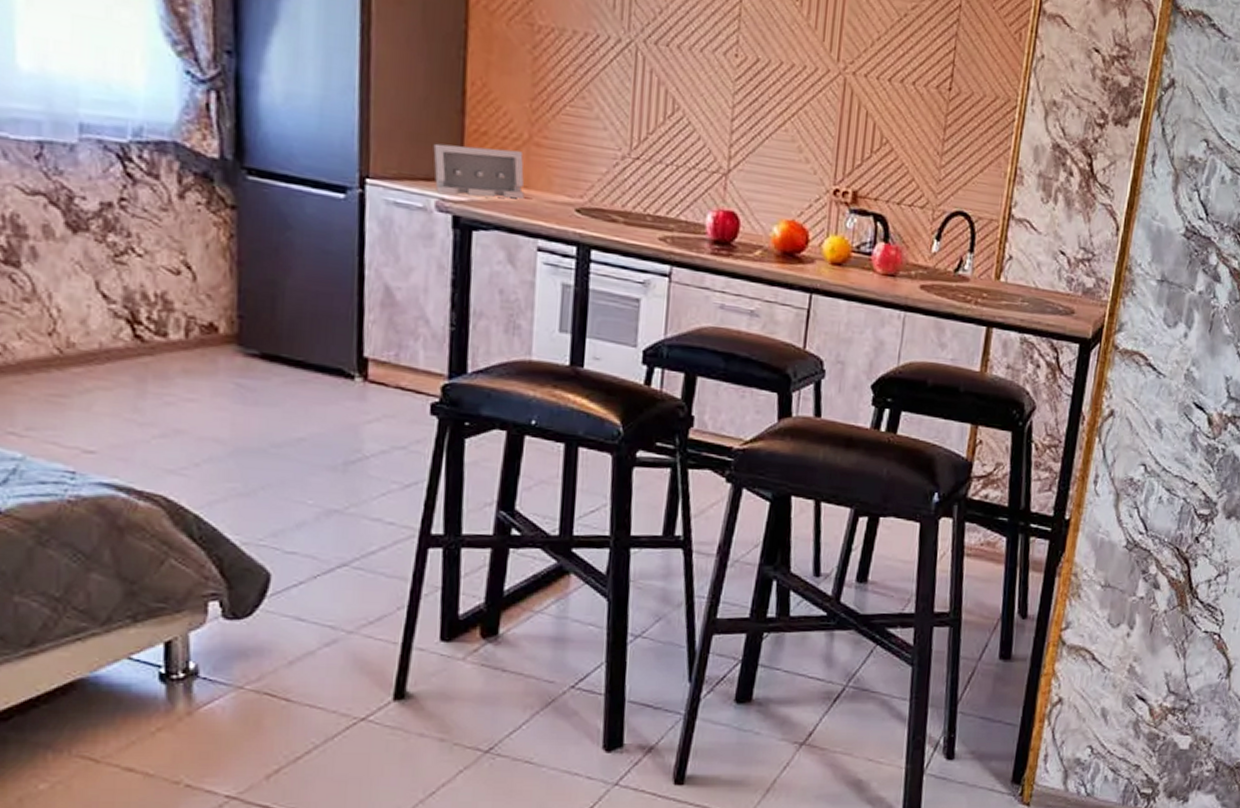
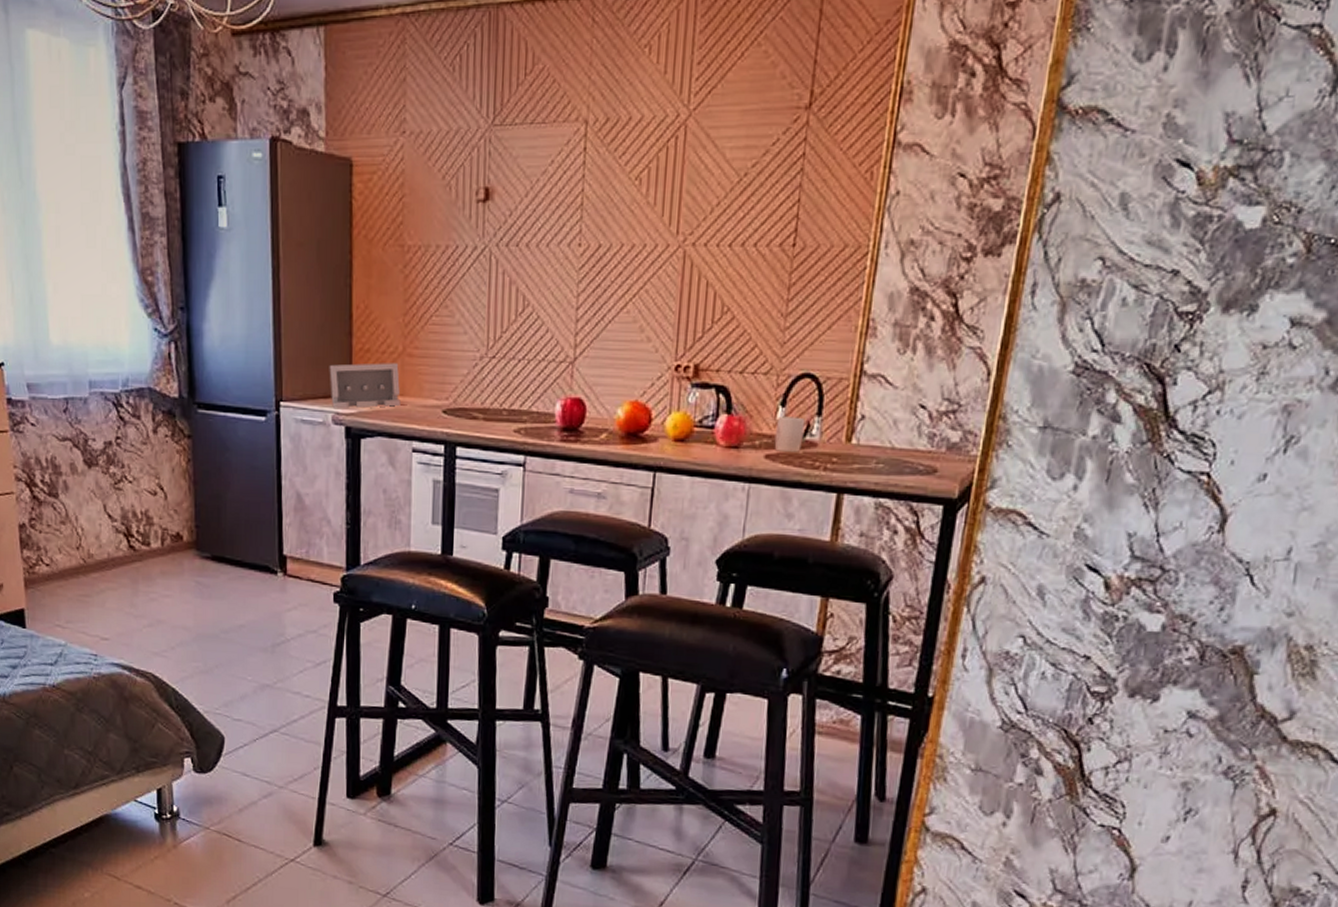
mug: none [929,249,959,287] -> present [774,416,805,454]

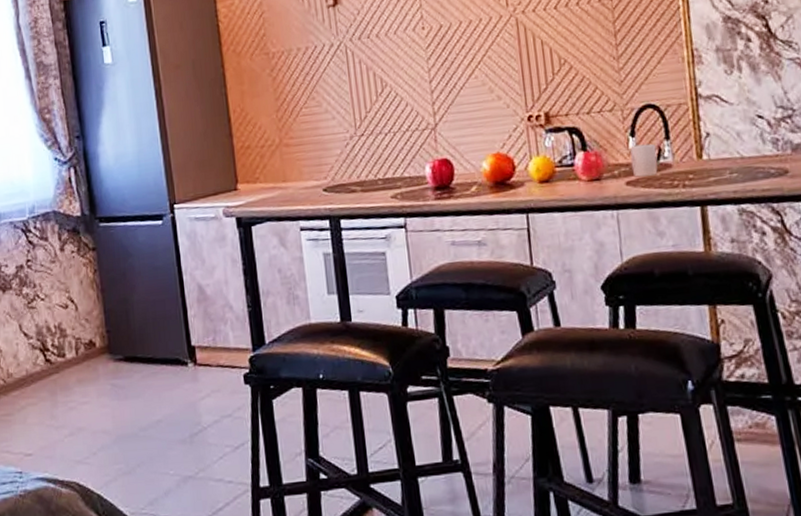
toaster: present [329,362,401,409] -> none [215,154,284,204]

